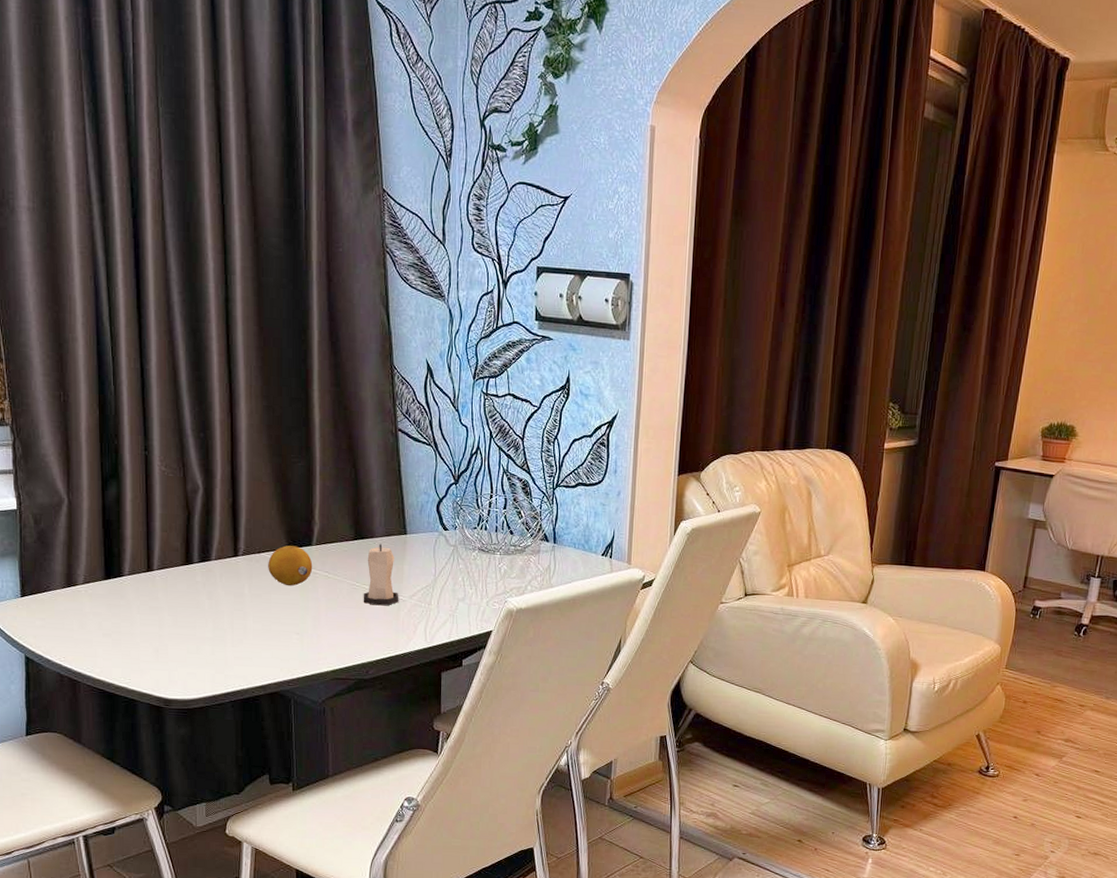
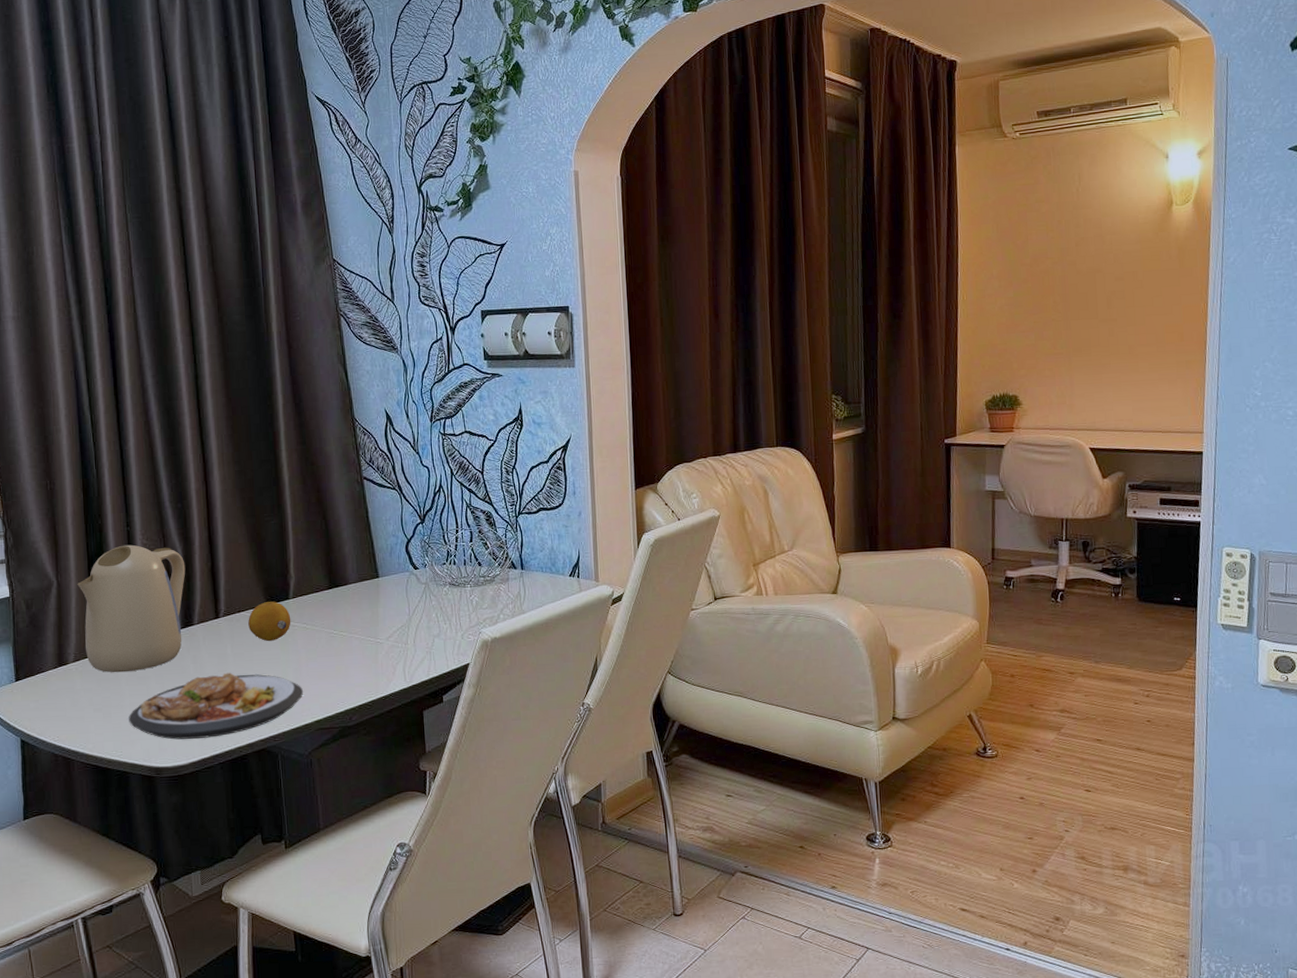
kettle: none [89,469,205,601] -> present [77,544,186,673]
plate: none [139,612,321,675] -> present [129,672,304,740]
candle: present [363,543,399,606] -> none [341,589,377,651]

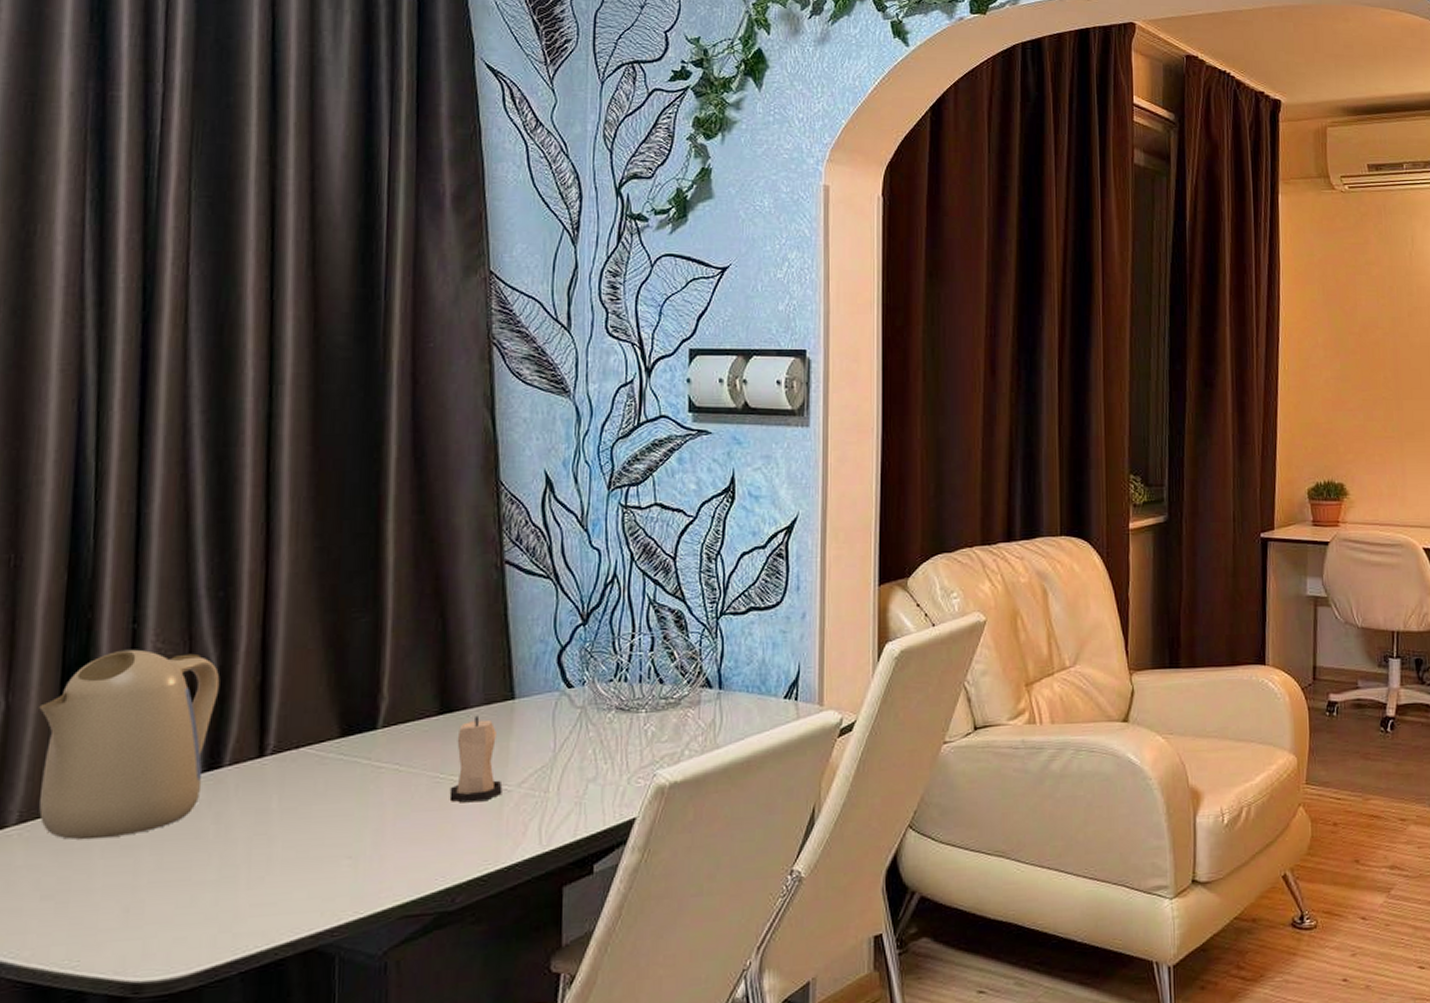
plate: present [129,672,304,740] -> none [97,836,385,940]
fruit: present [248,601,291,642] -> none [309,732,377,791]
candle: none [341,589,377,651] -> present [449,715,503,803]

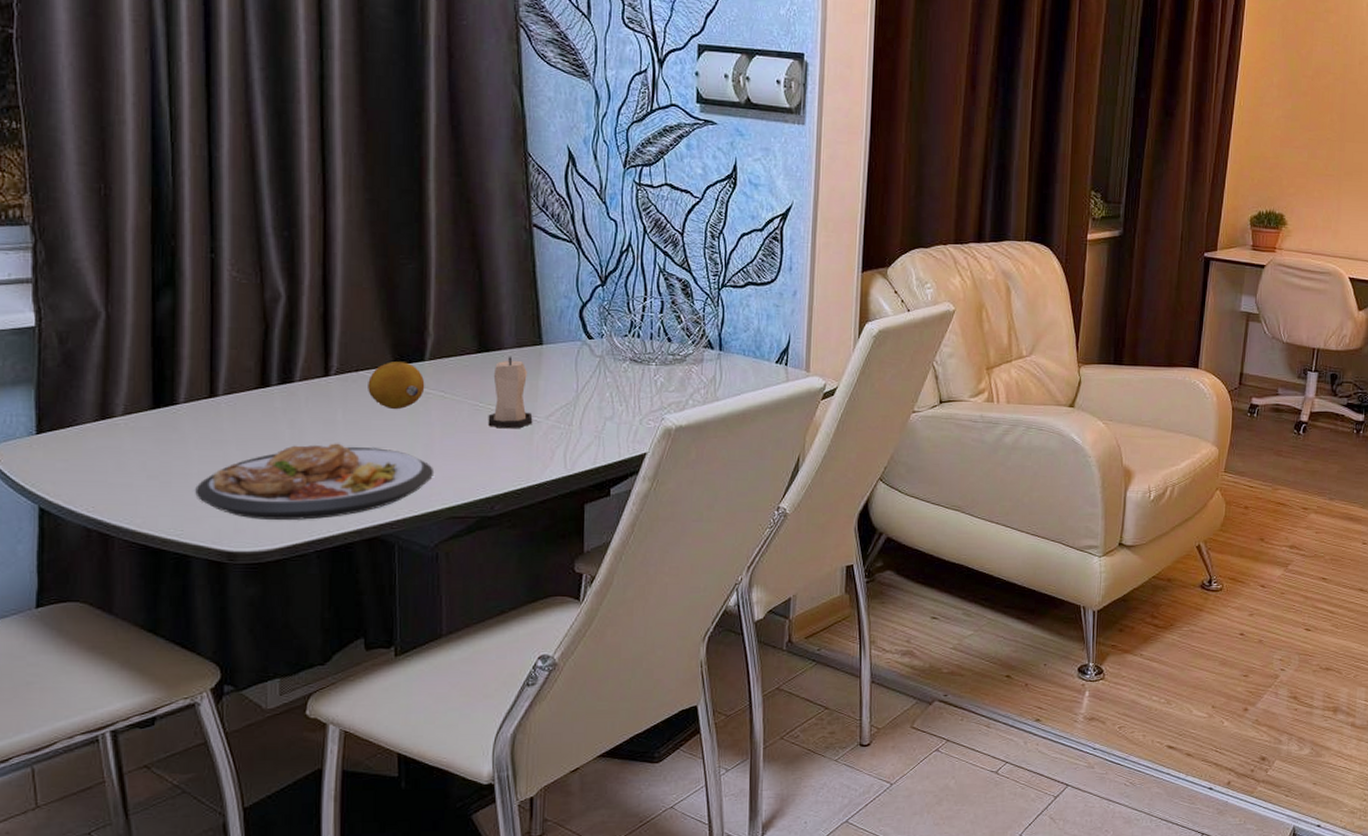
kettle: present [39,649,220,840] -> none [135,275,288,433]
plate: none [97,836,385,940] -> present [195,443,435,520]
fruit: none [309,732,377,791] -> present [368,362,425,410]

